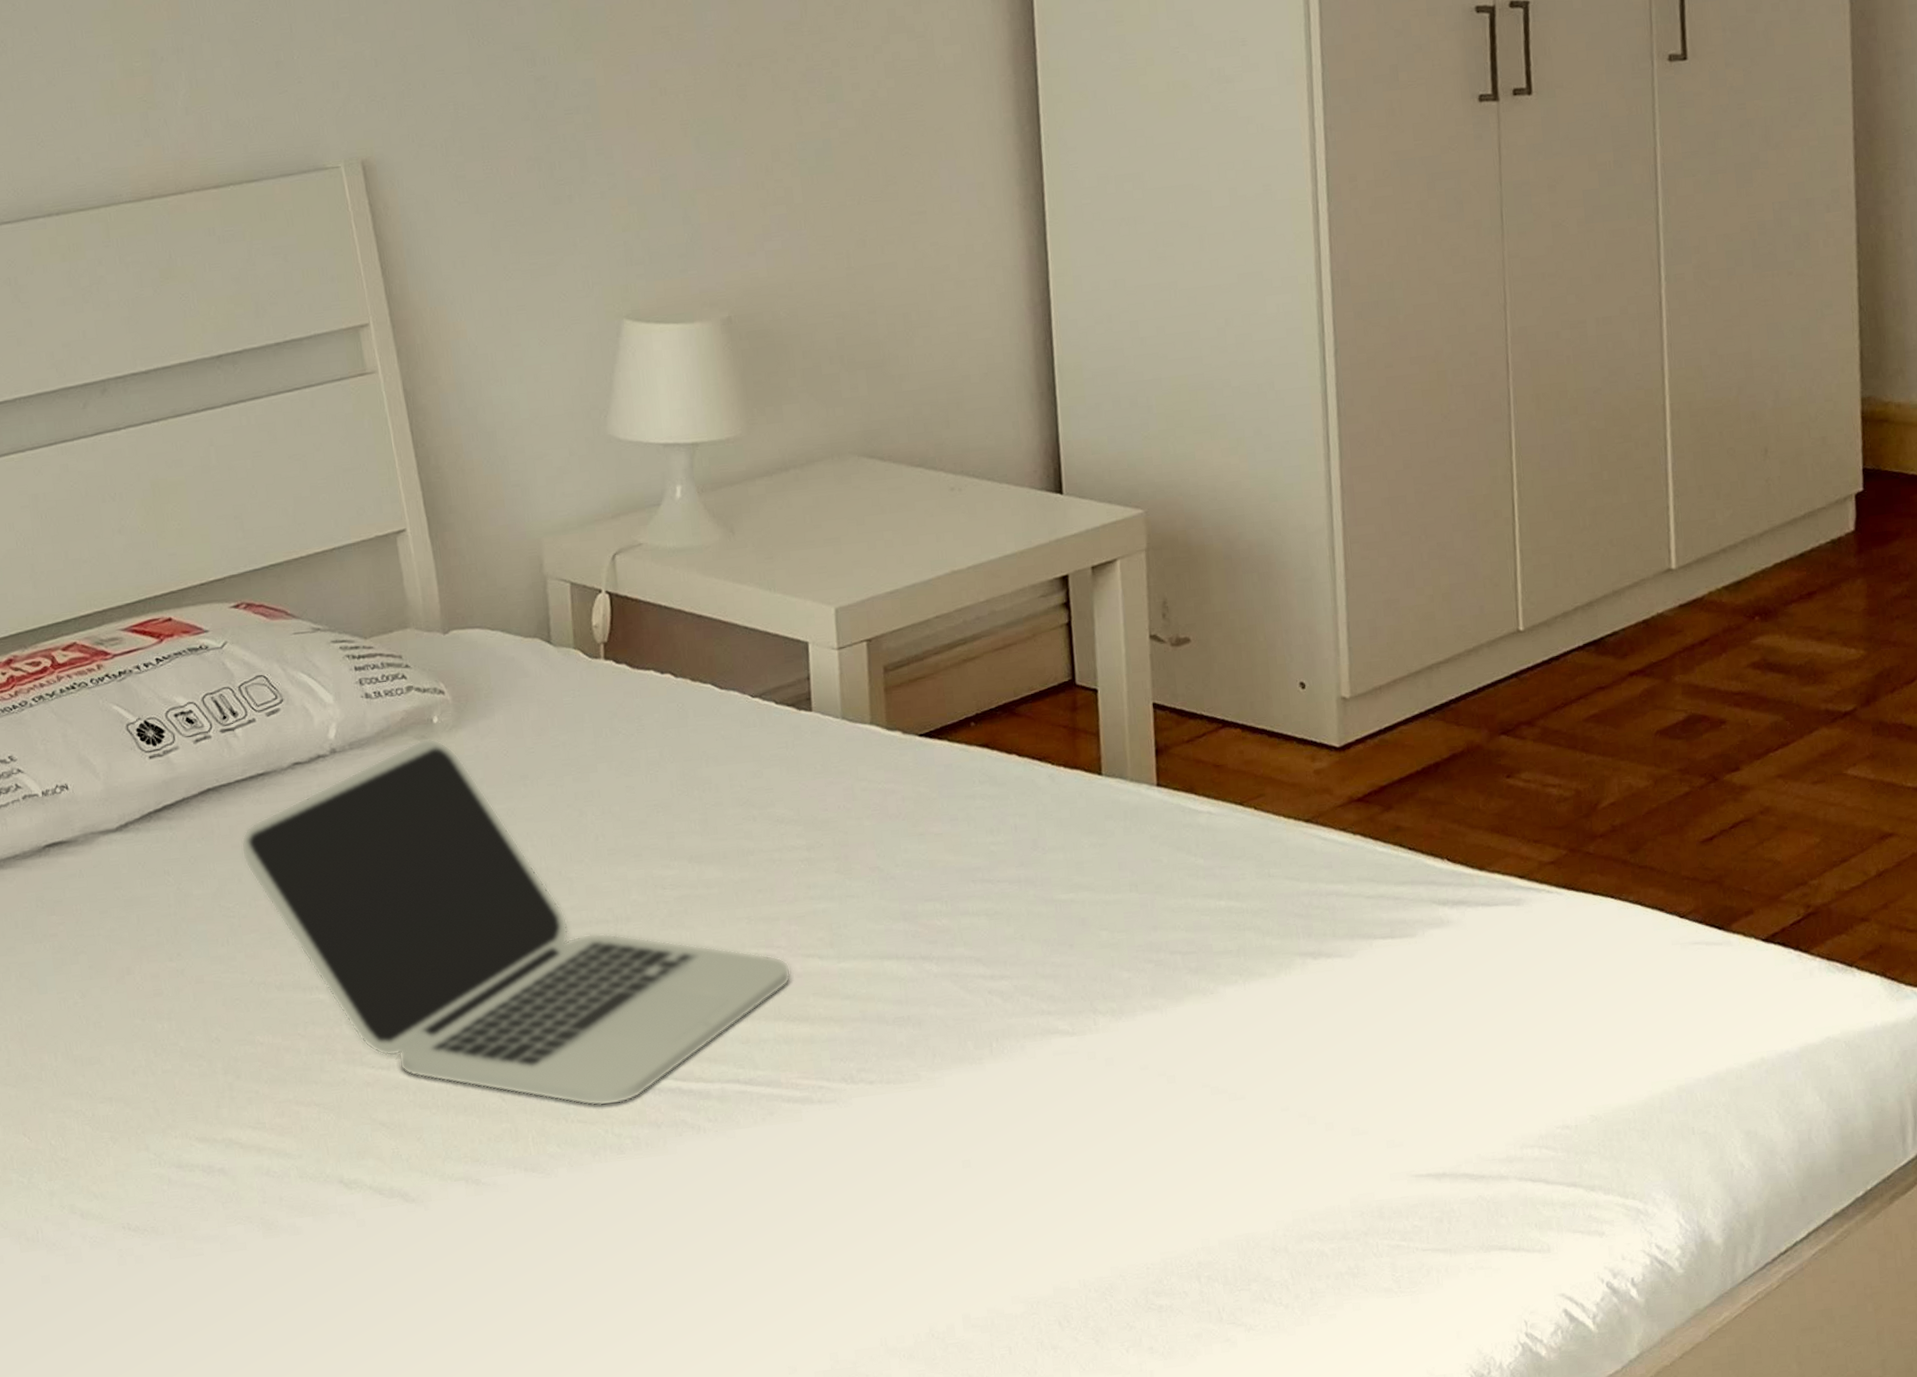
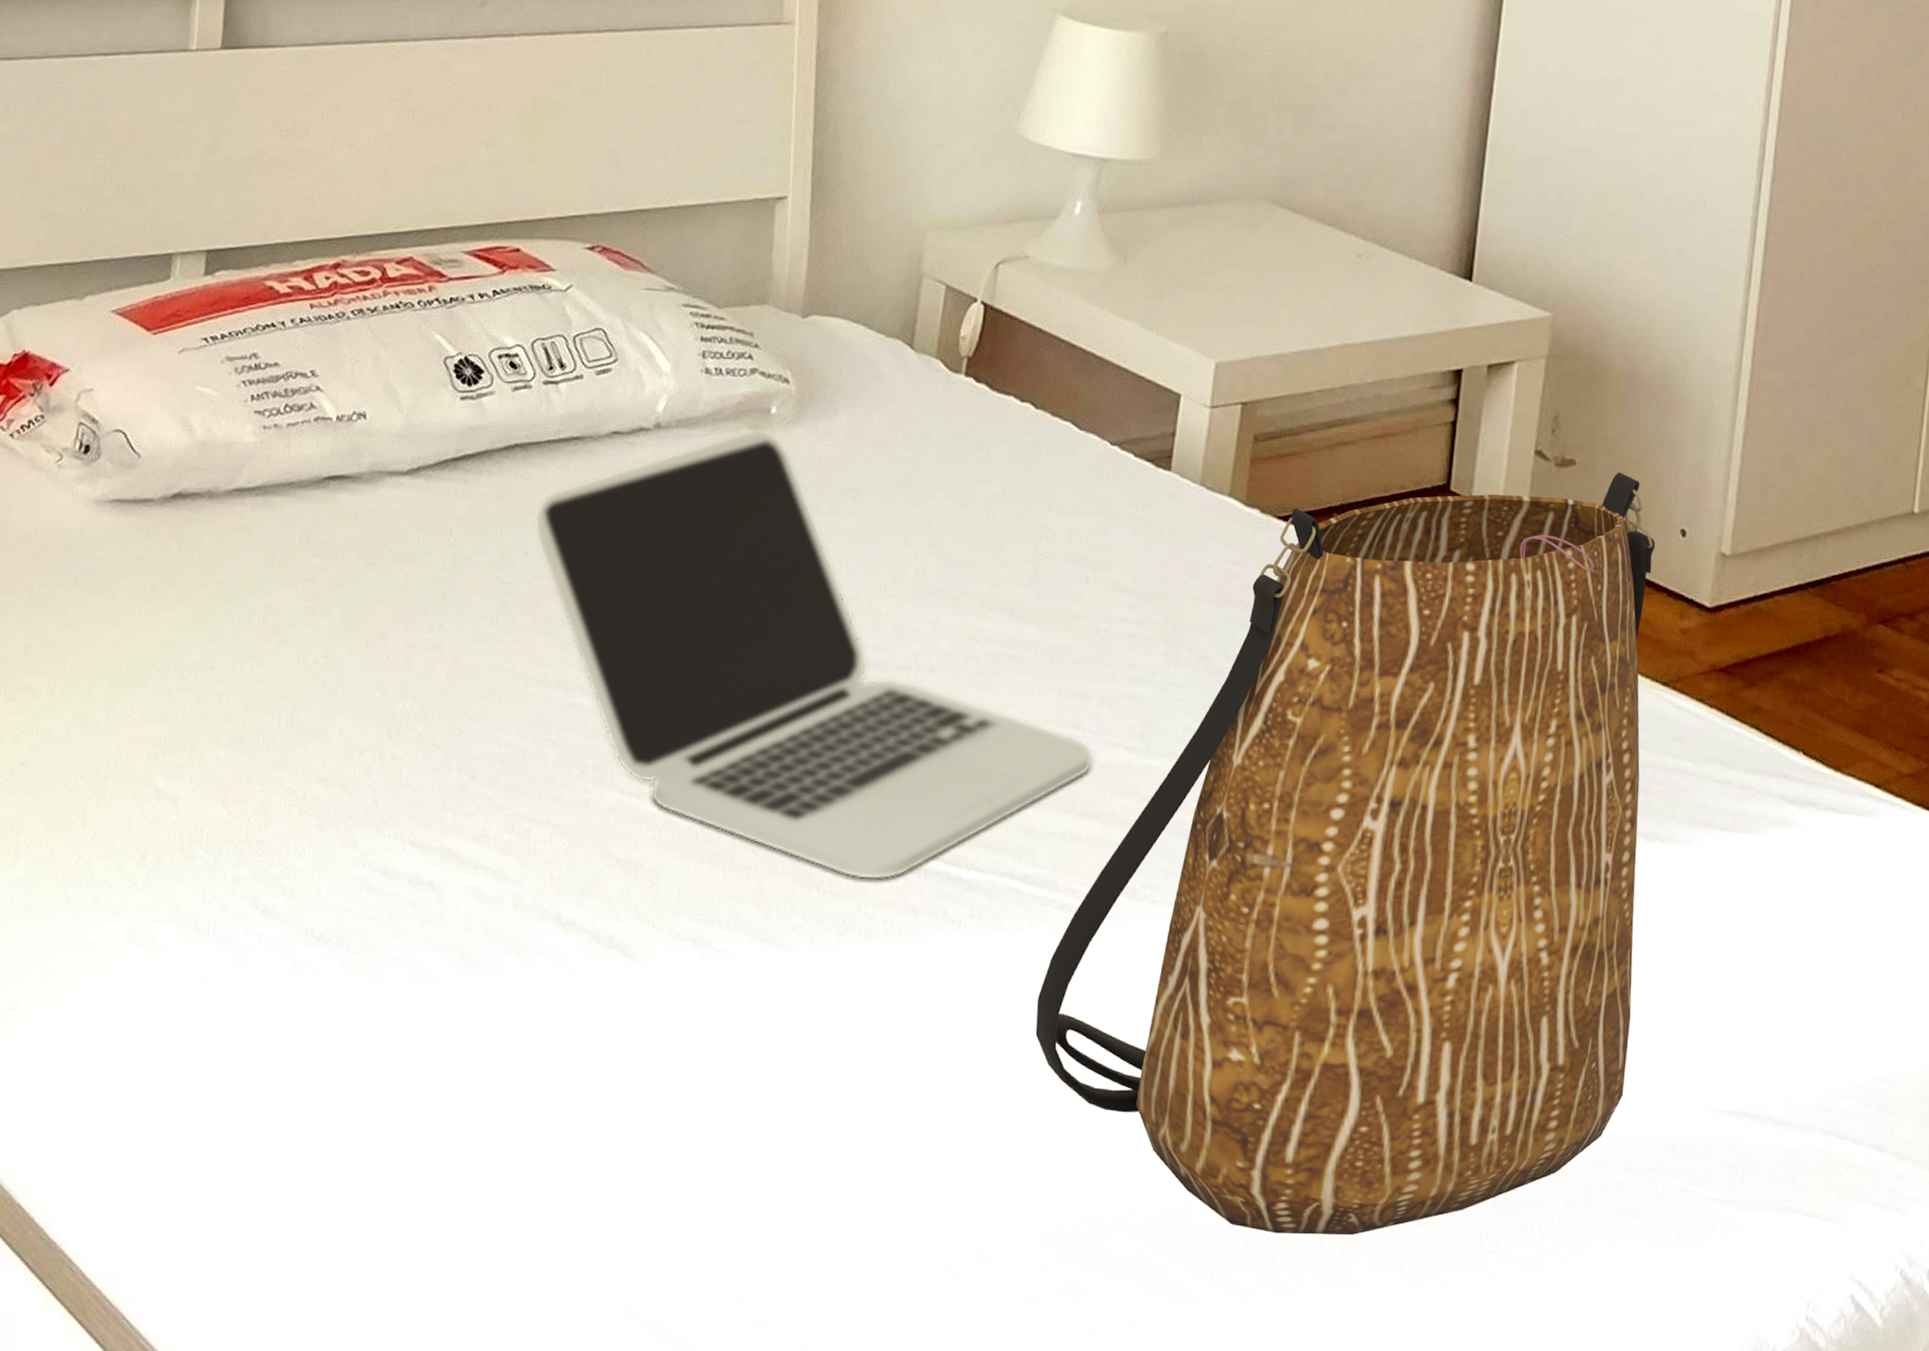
tote bag: none [781,641,1328,1339] -> present [1035,472,1656,1235]

